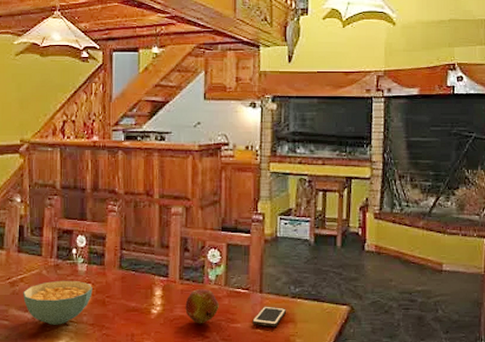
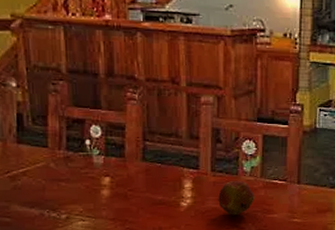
cereal bowl: present [23,280,92,325] -> none [27,173,112,221]
cell phone: present [252,306,286,327] -> none [290,196,324,217]

